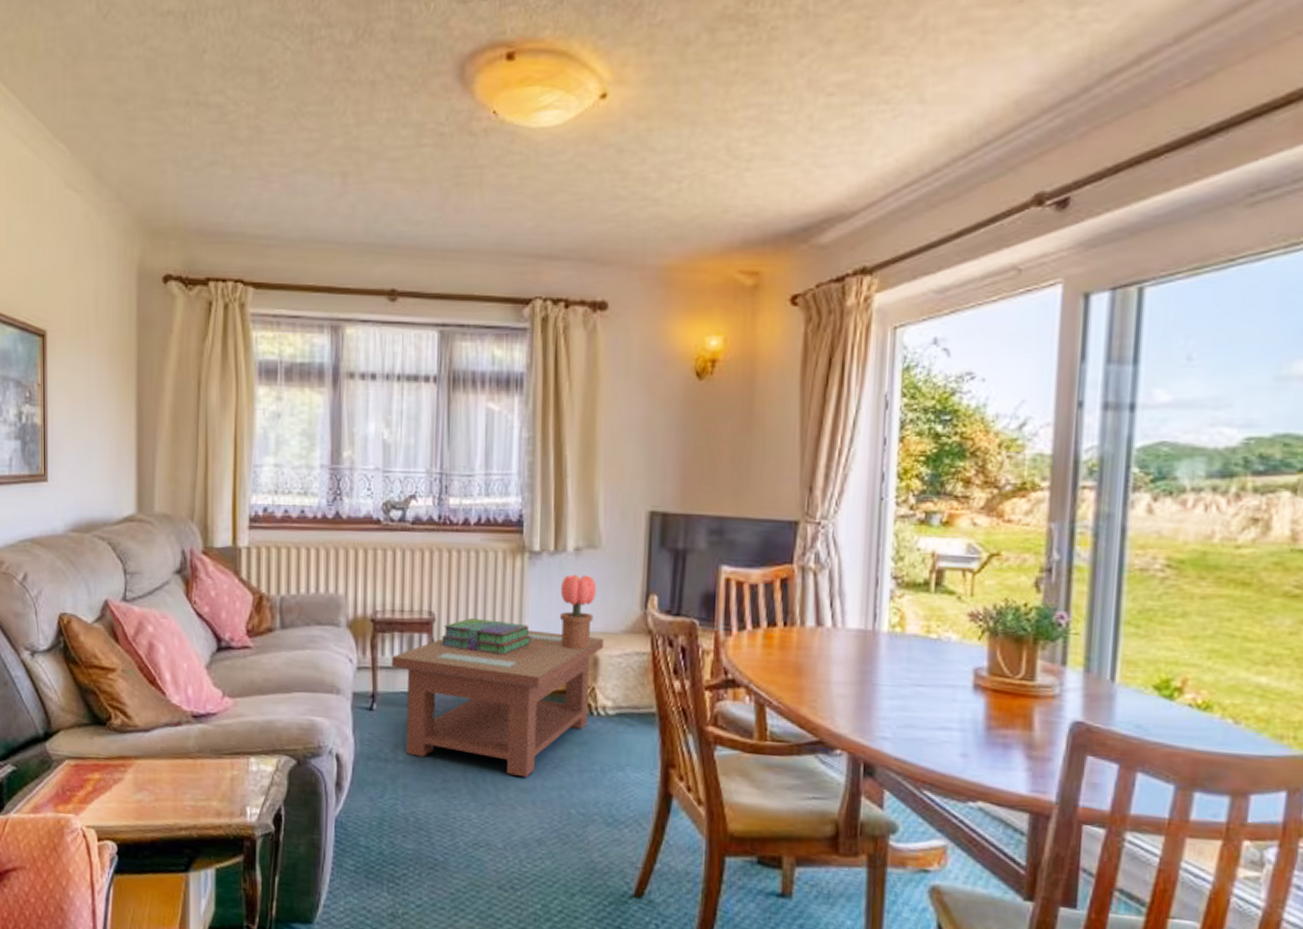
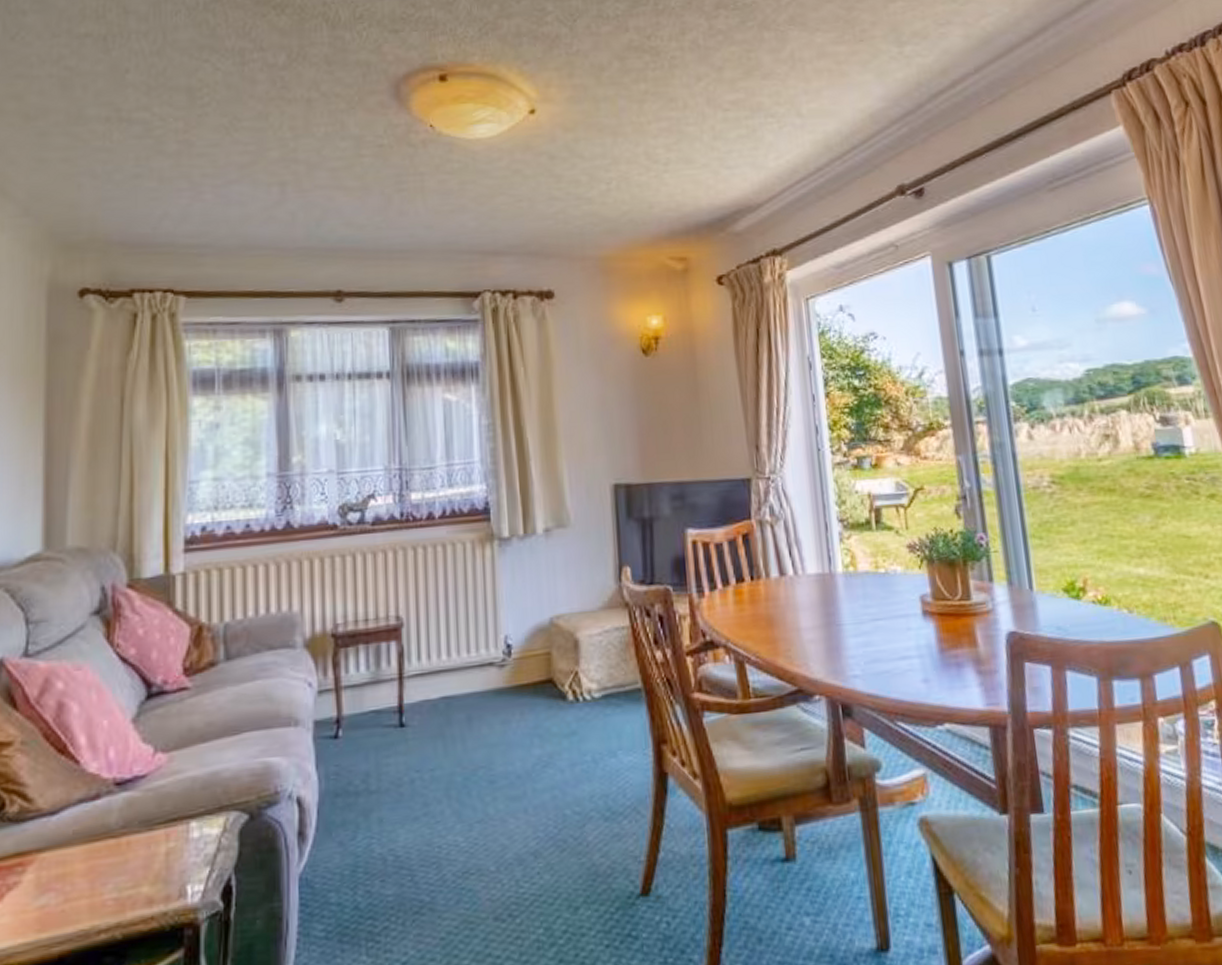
coffee table: present [391,629,605,778] -> none [356,618,583,784]
stack of books: present [441,617,531,655] -> none [411,615,508,653]
potted flower: present [559,574,596,650] -> none [533,555,570,635]

